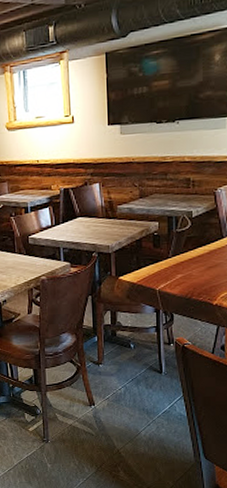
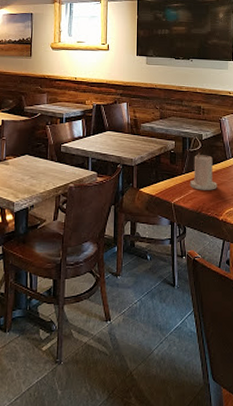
candle: none [177,232,211,274] -> present [189,153,217,190]

